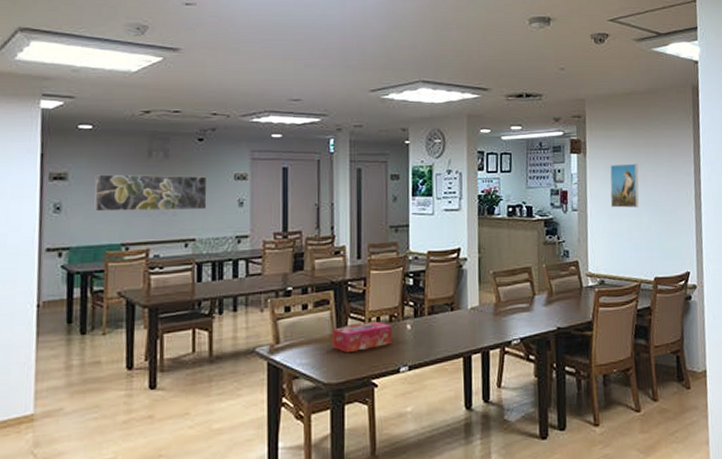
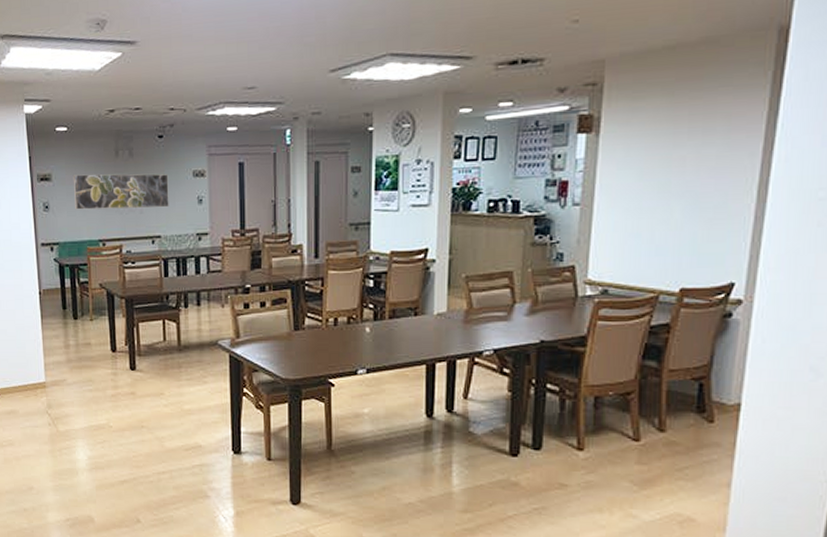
tissue box: present [332,321,392,354] -> none [289,322,350,352]
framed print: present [610,163,639,208] -> none [627,142,675,201]

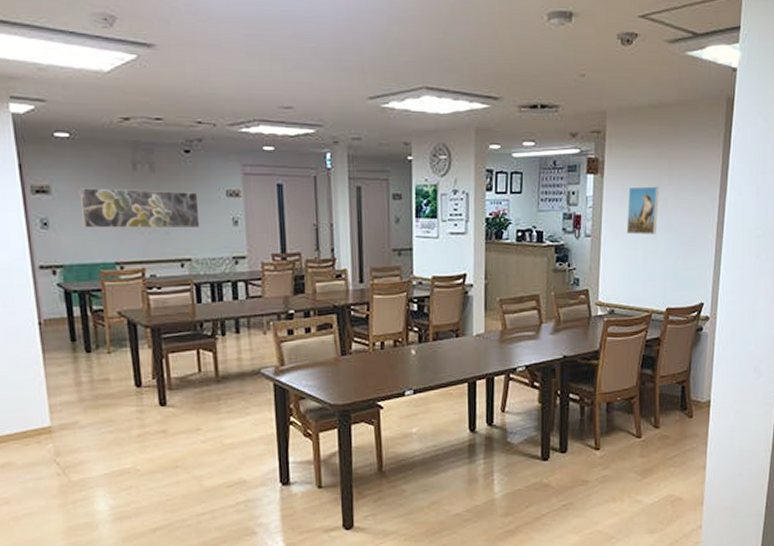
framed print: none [627,142,675,201] -> present [626,186,659,234]

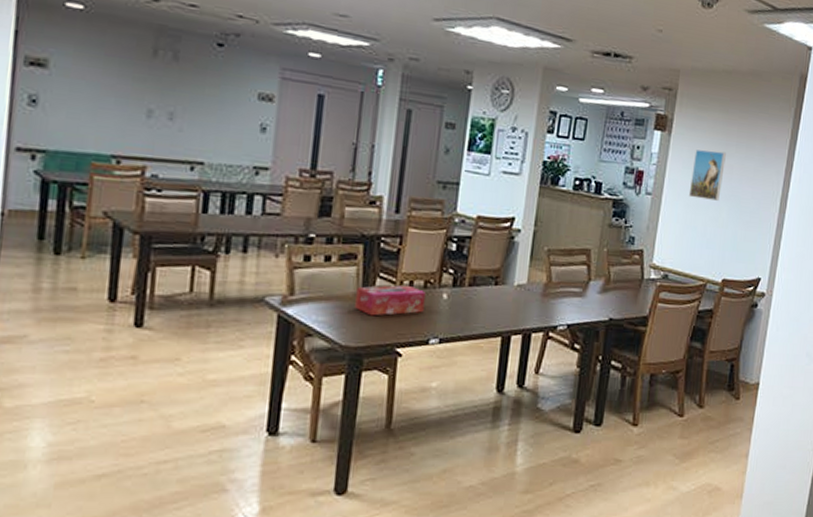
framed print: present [79,188,200,229] -> none [80,67,225,130]
tissue box: none [336,345,397,376] -> present [355,285,426,316]

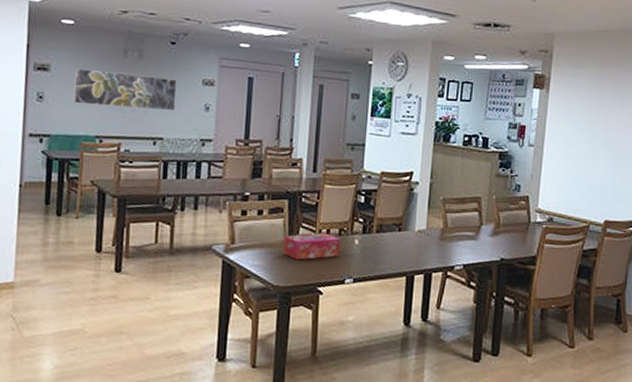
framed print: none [80,67,225,130] -> present [73,68,177,111]
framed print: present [688,149,726,201] -> none [568,103,601,149]

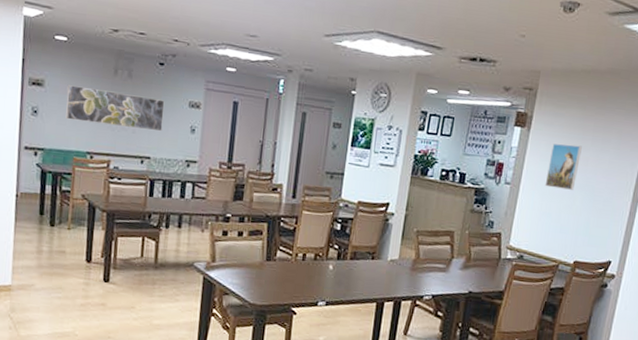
tissue box: present [283,233,340,260] -> none [260,257,316,281]
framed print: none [568,103,601,149] -> present [544,143,582,190]

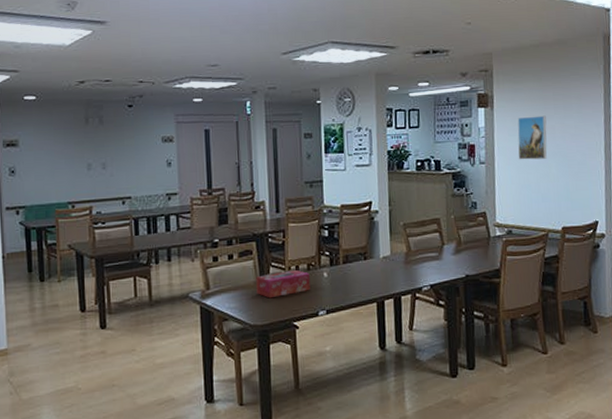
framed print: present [65,85,165,132] -> none [41,139,139,174]
tissue box: none [260,257,316,281] -> present [256,269,310,299]

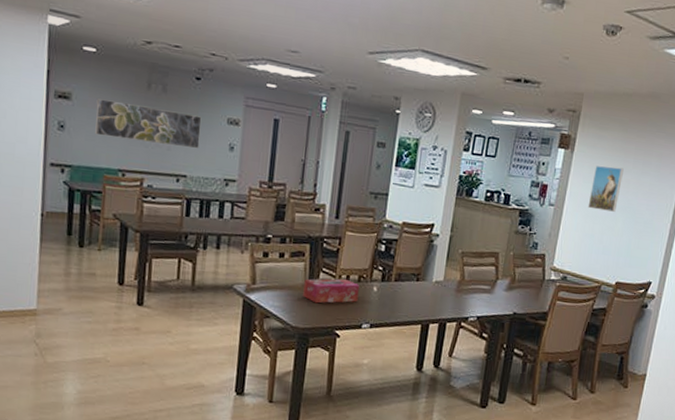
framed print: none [41,139,139,174] -> present [95,98,202,149]

